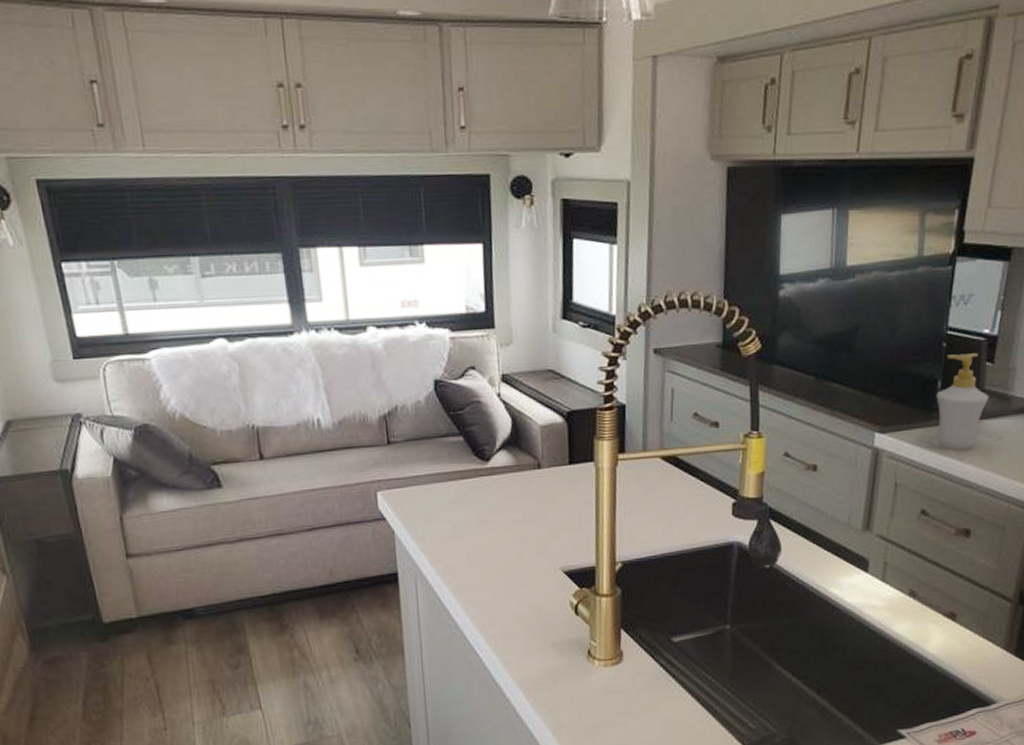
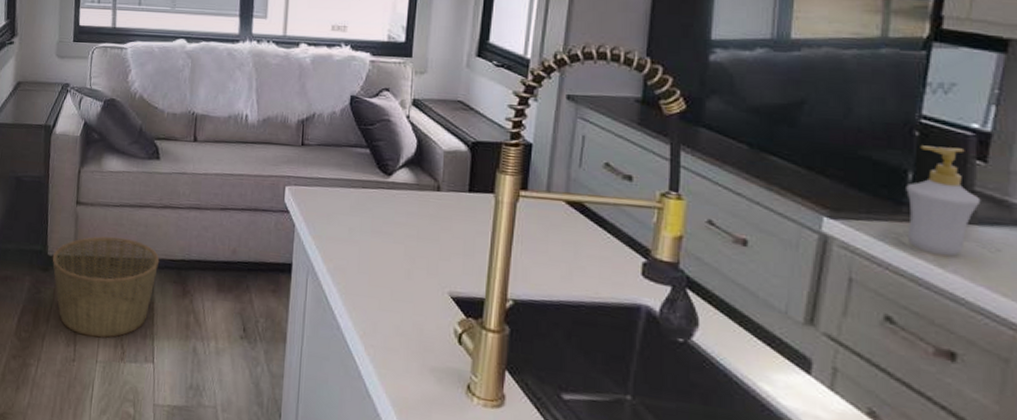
basket: none [109,584,246,701] -> present [52,236,160,338]

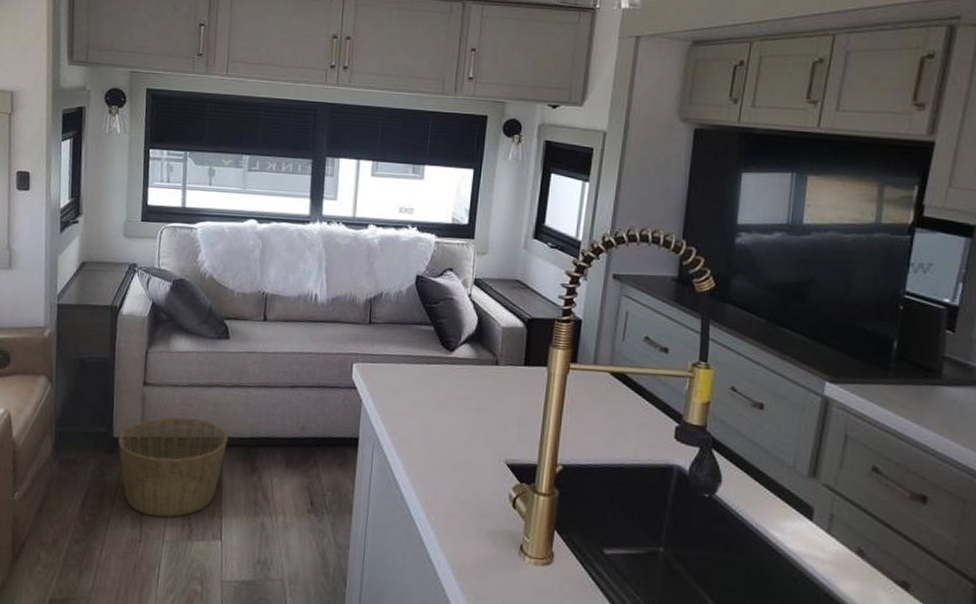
soap bottle: present [906,145,981,257] -> none [891,318,950,414]

